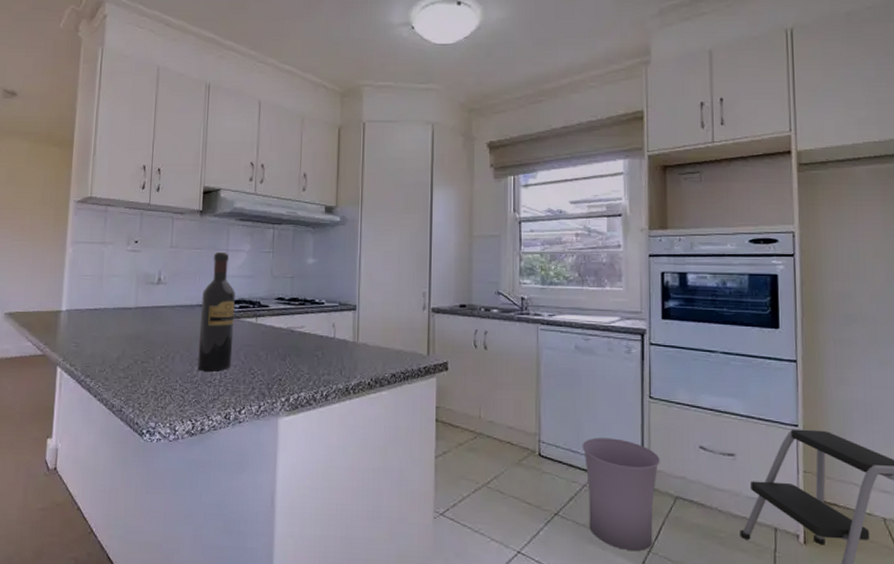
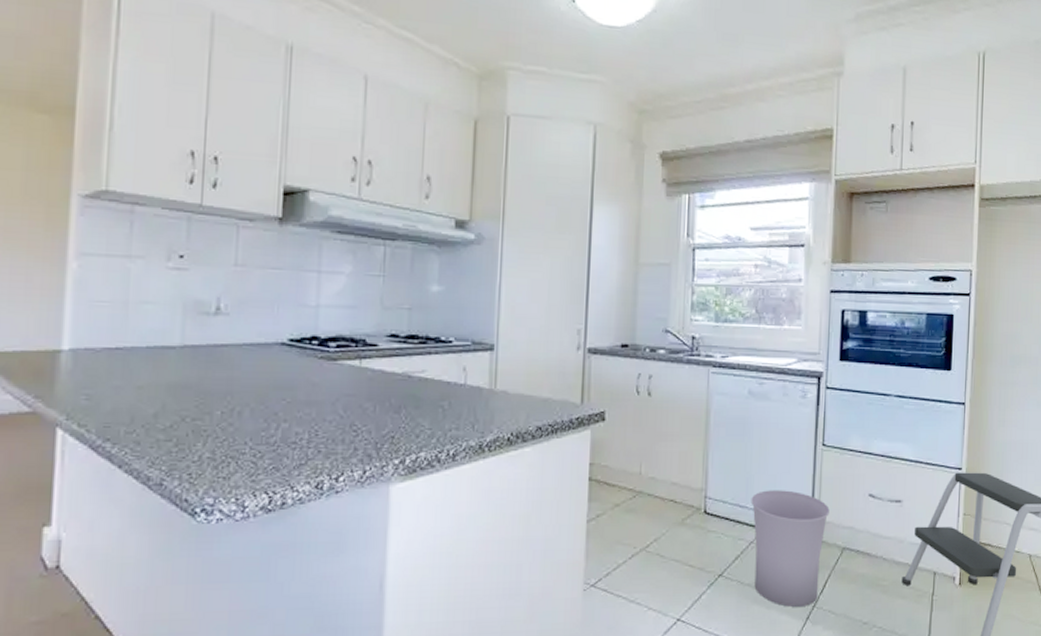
wine bottle: present [197,251,235,372] -> none [276,273,331,429]

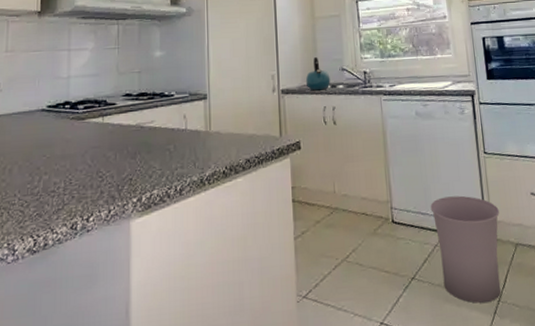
kettle: none [619,313,650,354] -> present [305,57,331,91]

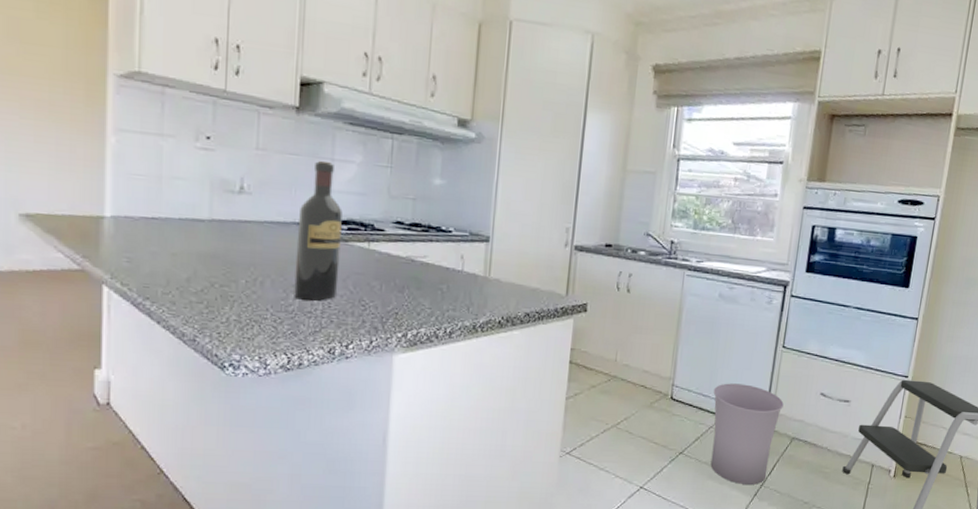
wine bottle: none [39,52,79,181] -> present [294,160,343,301]
kettle: present [305,57,331,91] -> none [603,216,632,254]

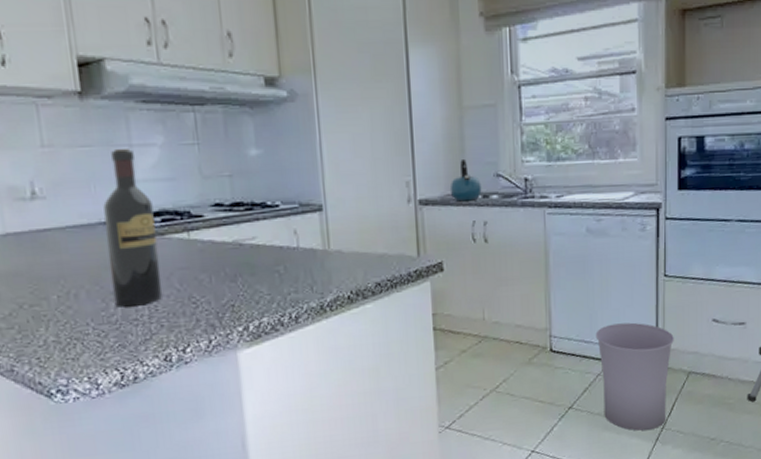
kettle: none [603,216,632,254] -> present [449,160,482,202]

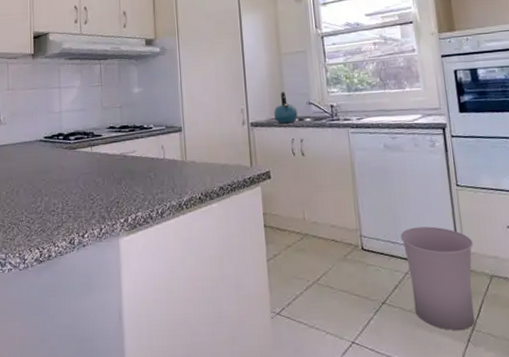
wine bottle: present [103,148,163,307] -> none [39,89,72,201]

